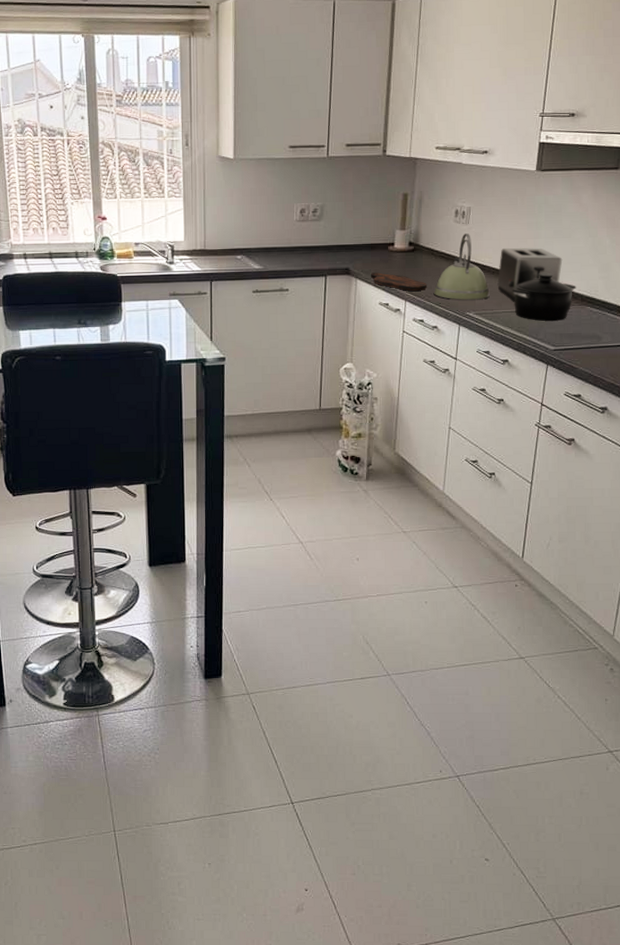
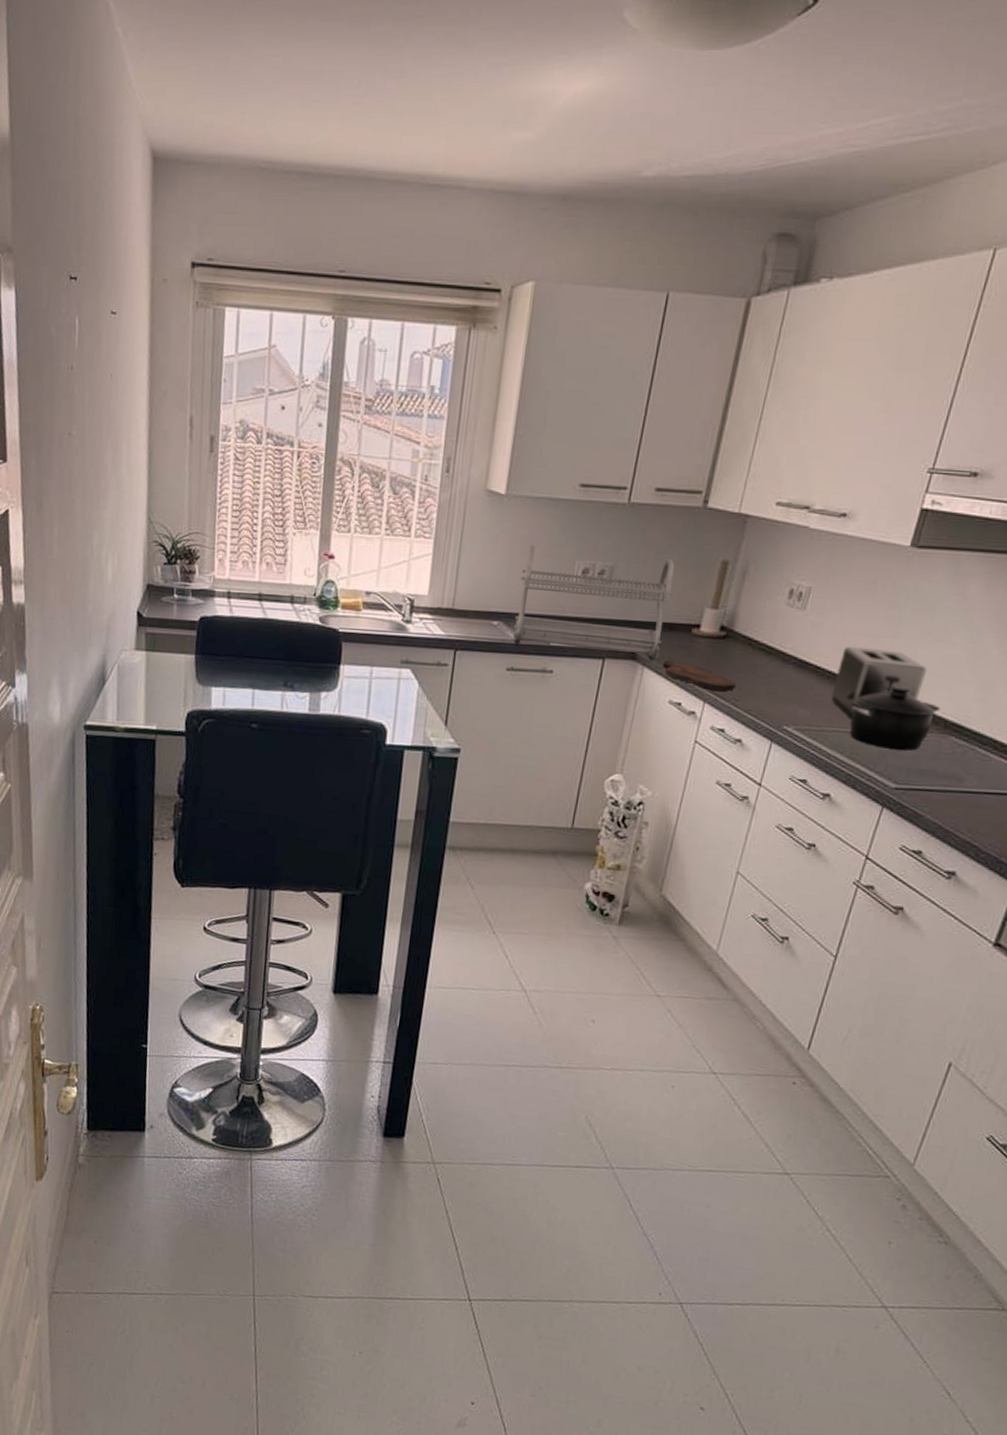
dish rack: none [253,195,370,274] -> present [513,545,675,661]
kettle: present [433,233,490,301] -> none [742,622,819,712]

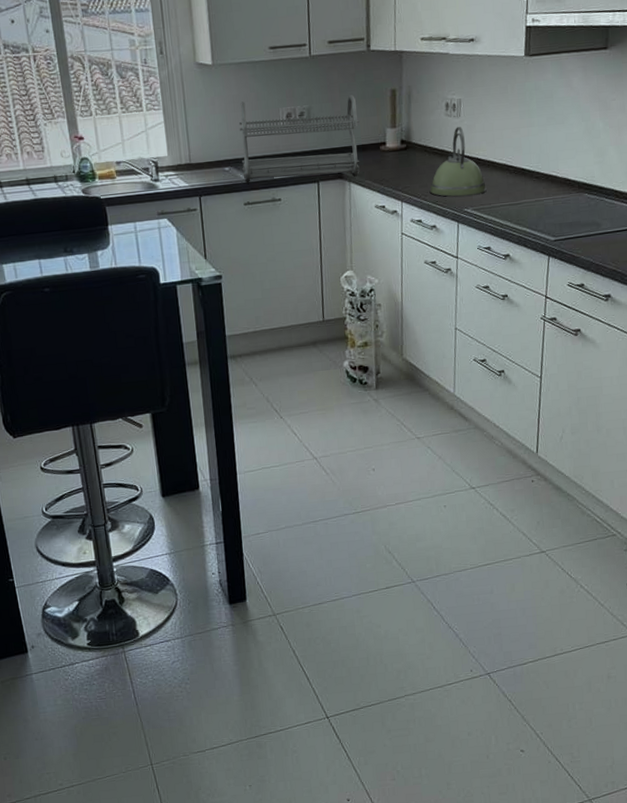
cutting board: present [662,660,737,691] -> none [364,174,423,191]
kettle: none [742,622,819,712] -> present [429,127,487,197]
toaster: present [830,646,928,718] -> none [493,136,558,194]
saucepan: present [849,685,941,751] -> none [508,162,573,212]

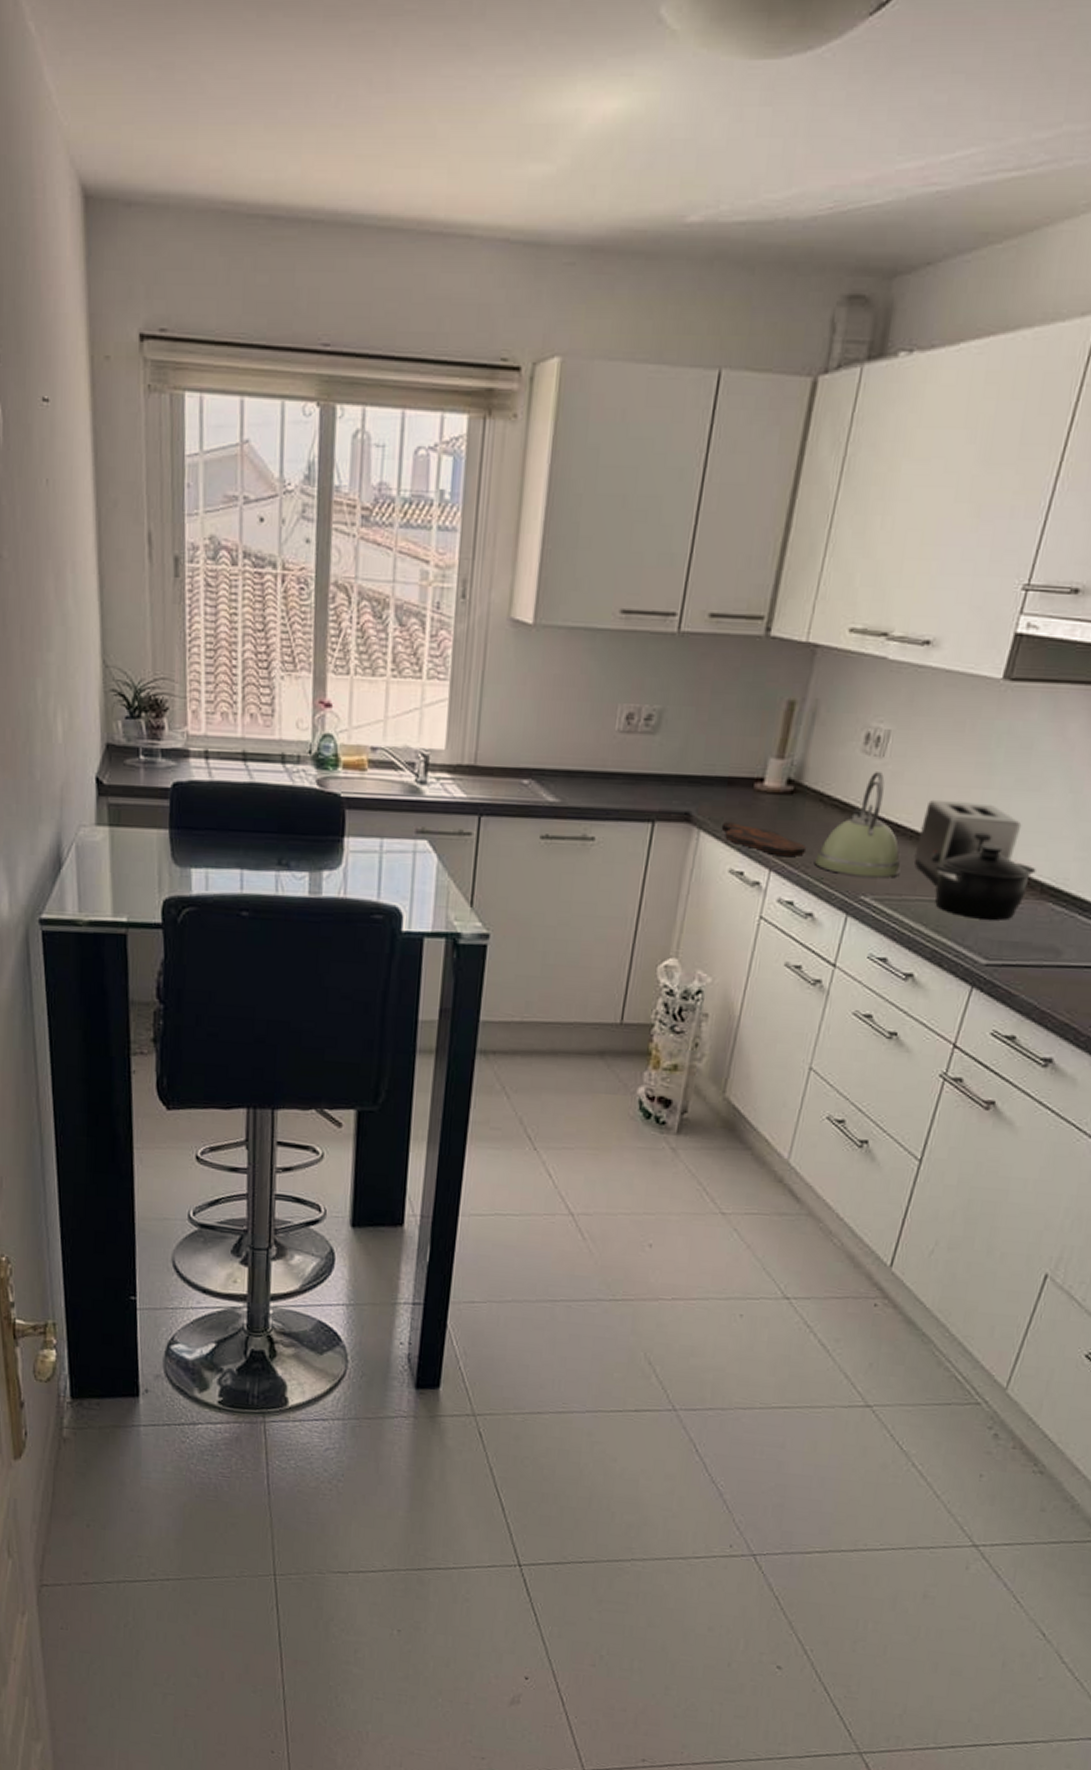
dish rack: present [239,95,360,184] -> none [547,686,734,823]
cutting board: none [364,174,423,191] -> present [721,822,807,856]
toaster: none [493,136,558,194] -> present [913,799,1022,884]
saucepan: none [508,162,573,212] -> present [935,844,1037,920]

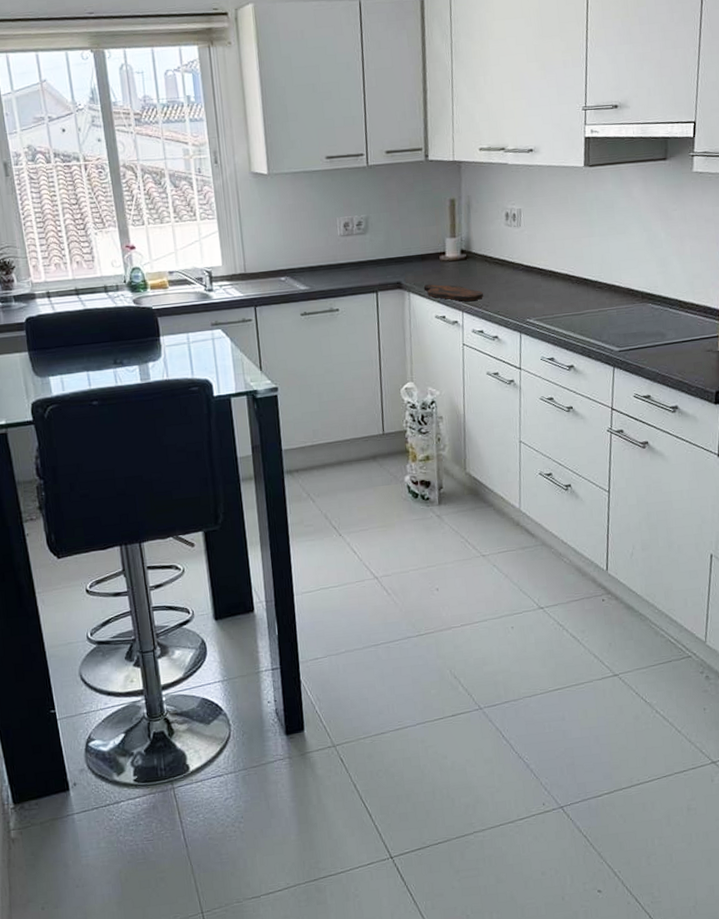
kettle: present [813,772,900,879] -> none [490,236,549,308]
toaster: present [913,799,1022,884] -> none [555,246,620,304]
saucepan: present [935,844,1037,920] -> none [570,272,636,322]

